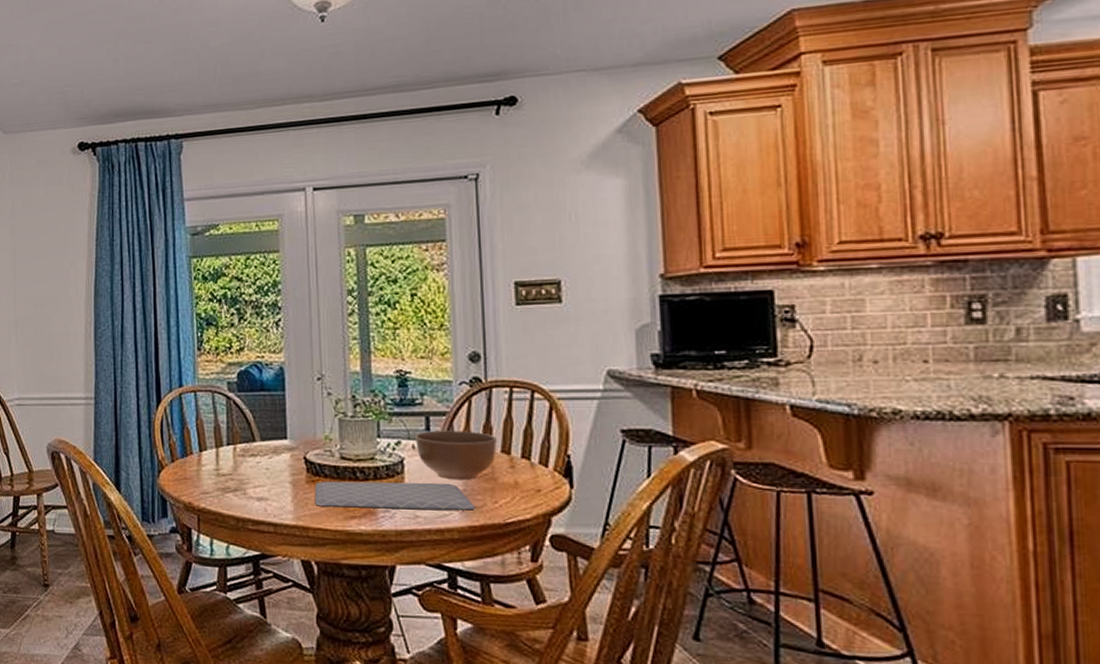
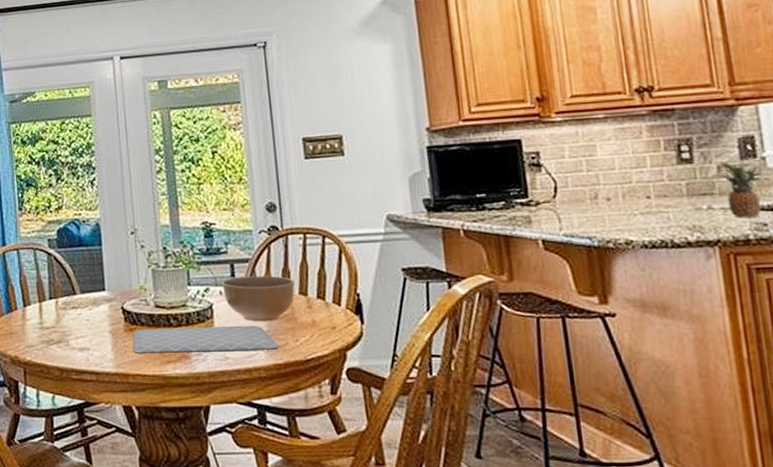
fruit: none [1017,322,1077,390] -> present [718,160,765,218]

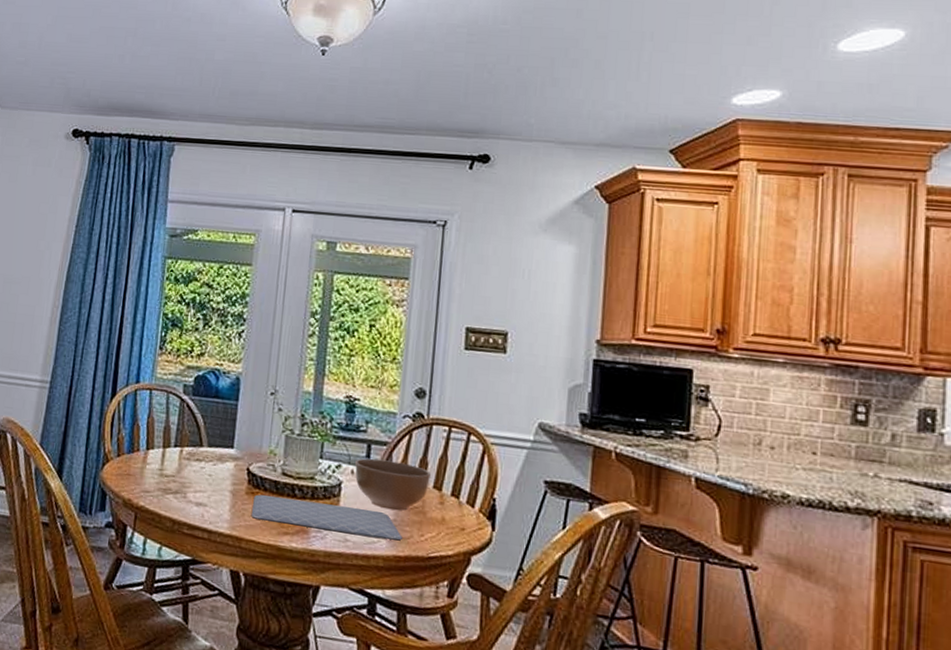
fruit: present [718,160,765,218] -> none [893,429,941,494]

